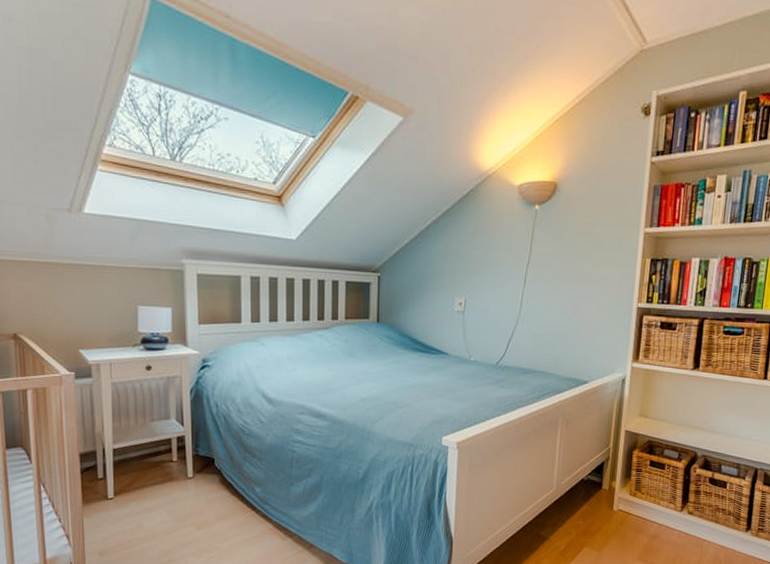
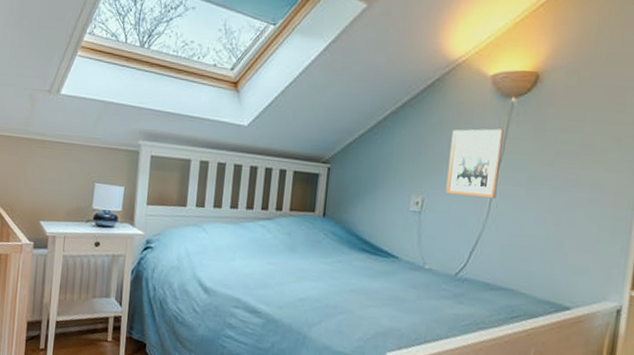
picture frame: none [484,233,530,296] -> present [445,128,504,199]

